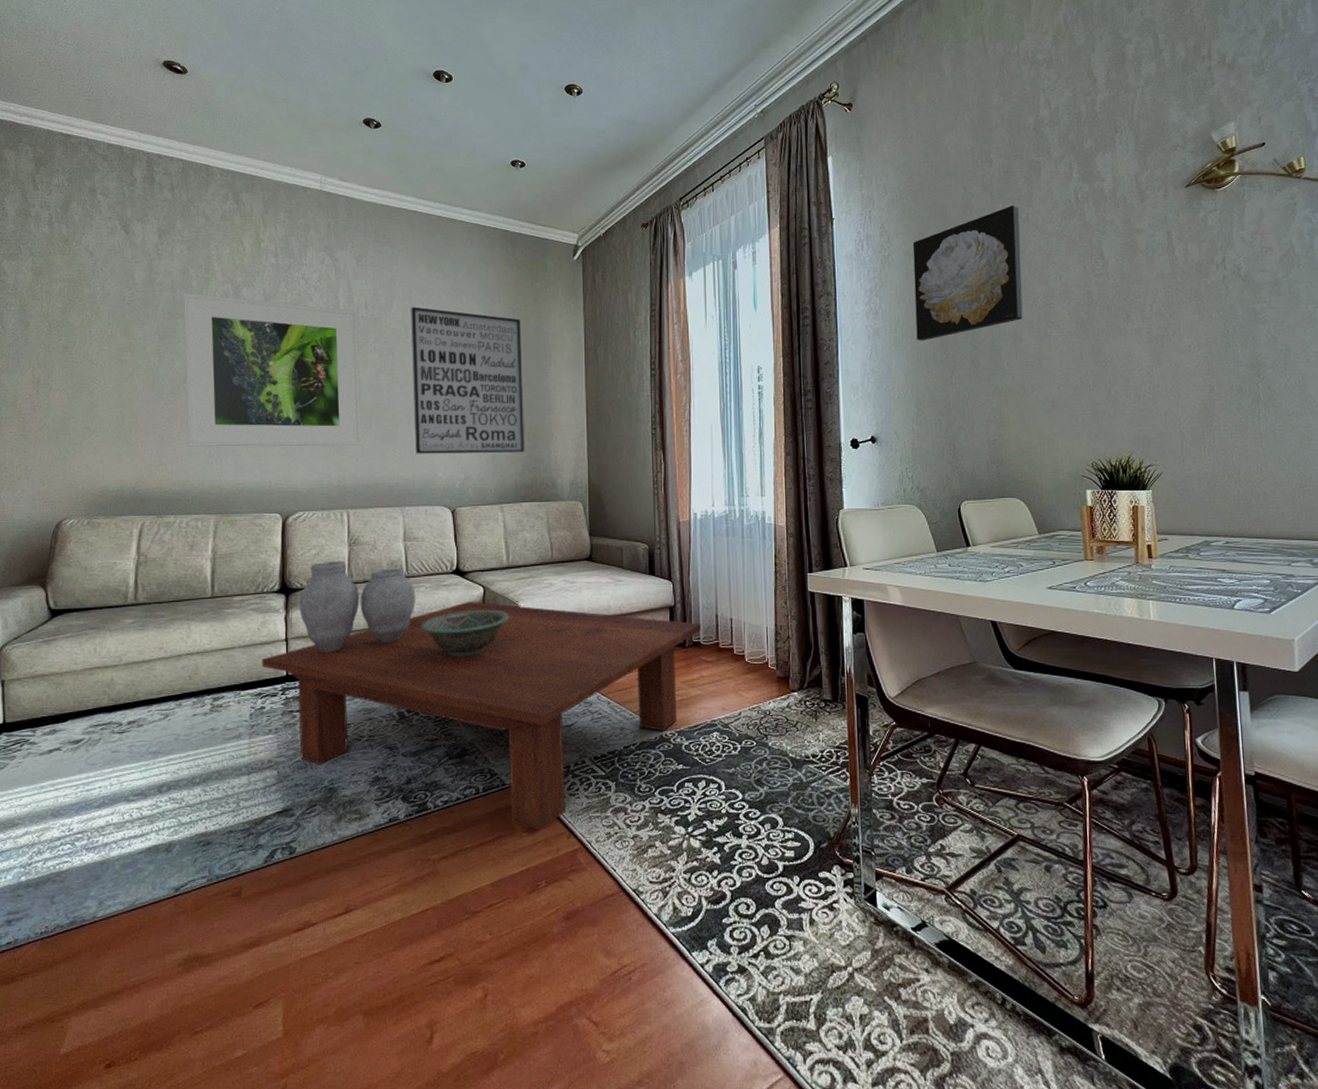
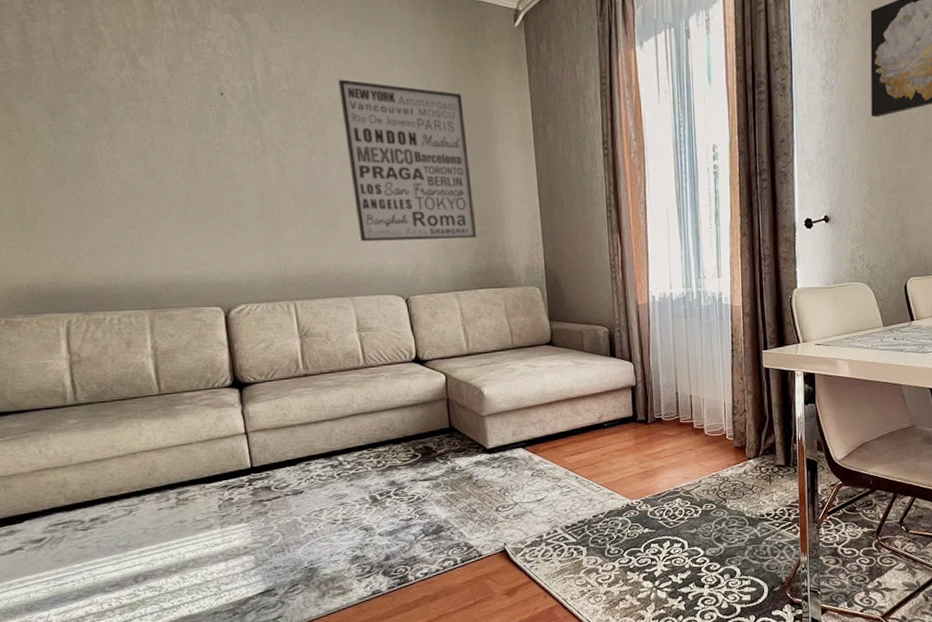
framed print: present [183,292,362,447] -> none [69,61,302,238]
coffee table: present [261,602,701,831] -> none [222,389,662,593]
vase: present [298,560,416,654] -> none [253,353,377,445]
decorative bowl: present [420,609,510,658] -> none [384,395,474,443]

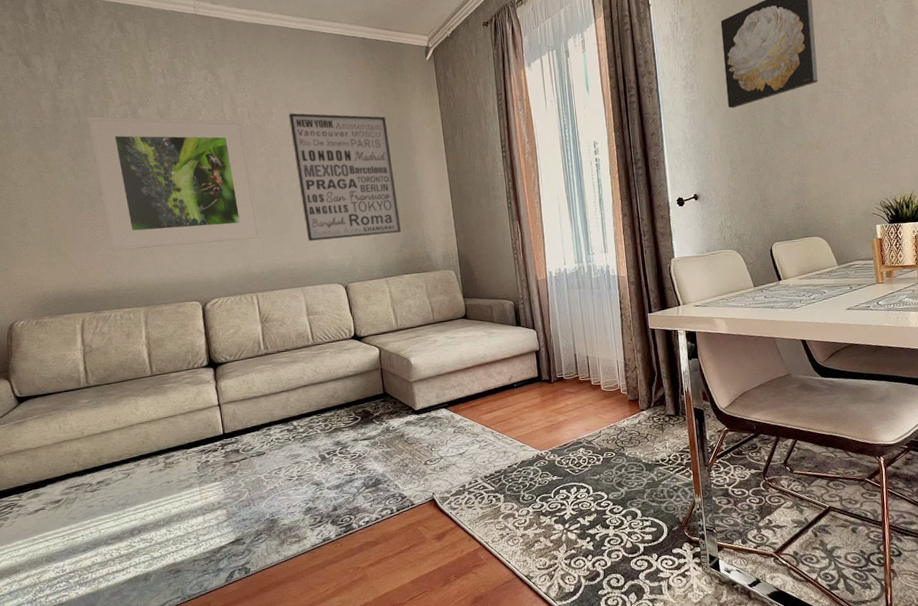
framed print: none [69,61,302,238] -> present [86,116,262,251]

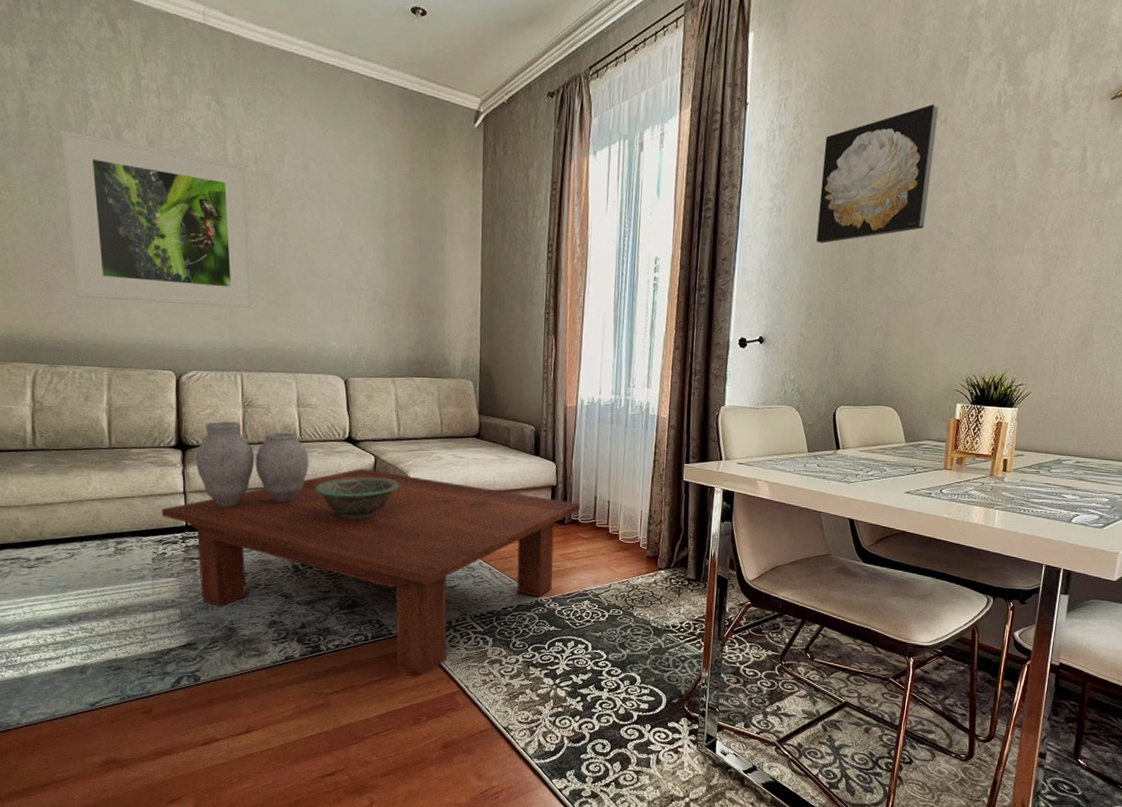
coffee table: none [201,360,563,538] -> present [161,469,580,675]
vase: none [224,336,324,414] -> present [195,421,309,508]
wall art: present [289,113,402,241] -> none [303,165,419,328]
decorative bowl: none [330,365,403,407] -> present [314,476,399,520]

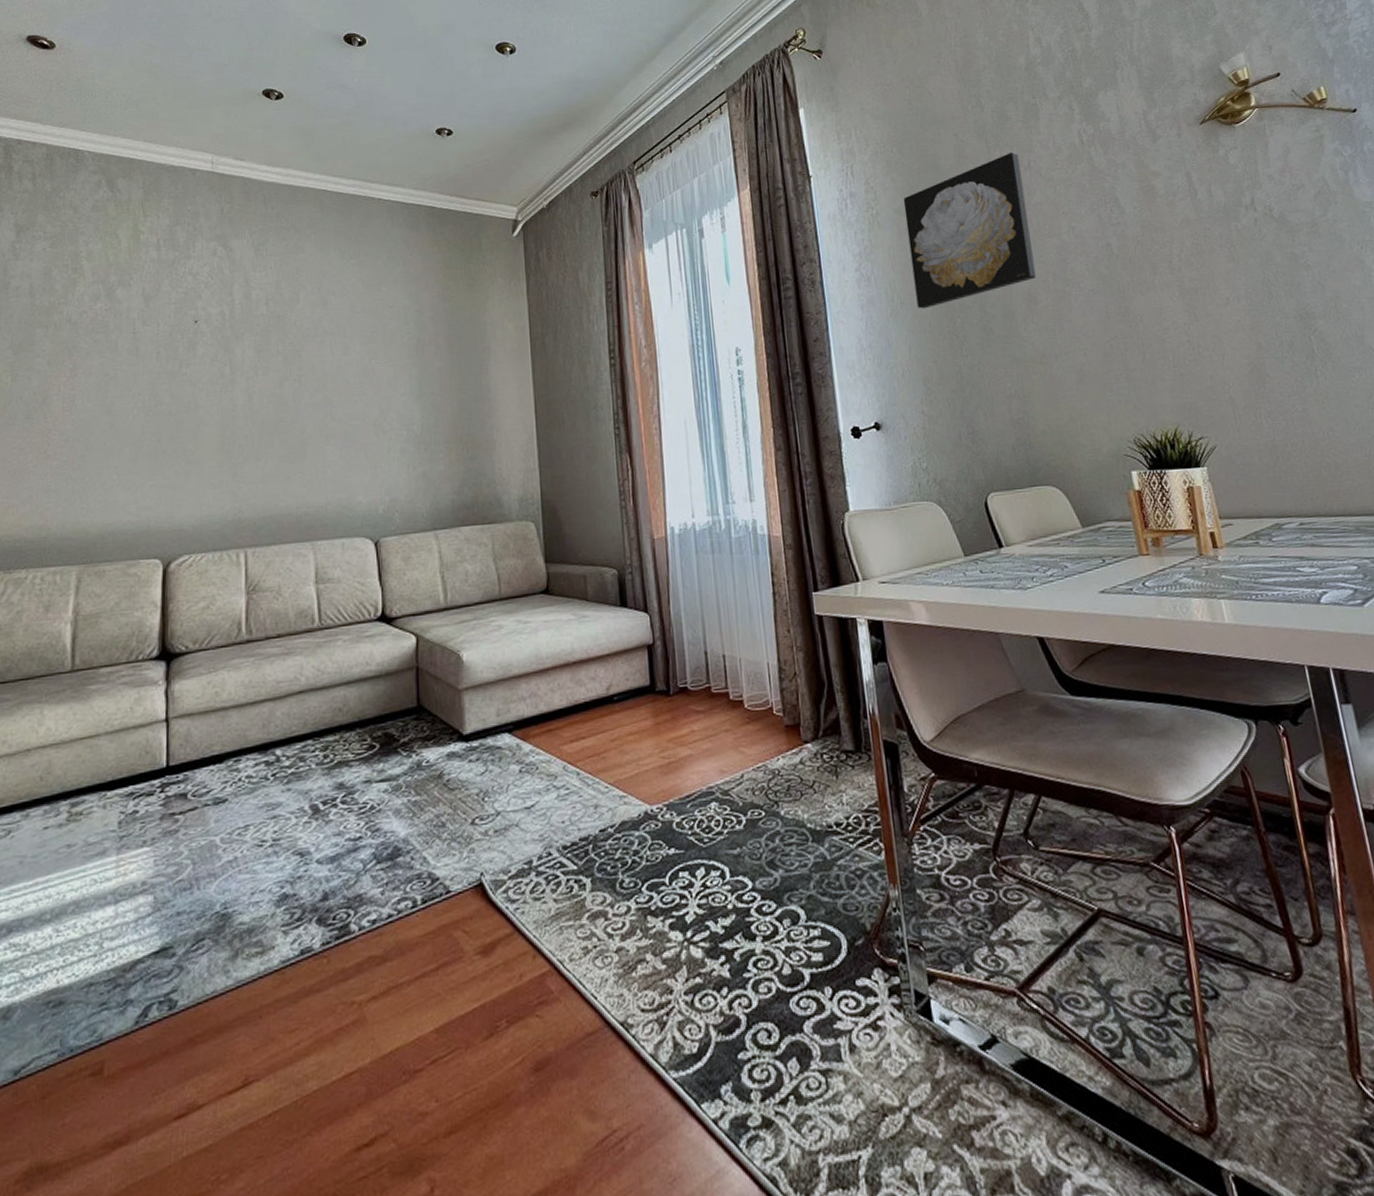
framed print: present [60,129,255,309] -> none [43,296,263,483]
coffee table: present [161,469,580,675] -> none [134,654,688,952]
vase: present [195,421,309,508] -> none [183,613,331,735]
decorative bowl: present [314,476,399,520] -> none [338,663,450,728]

